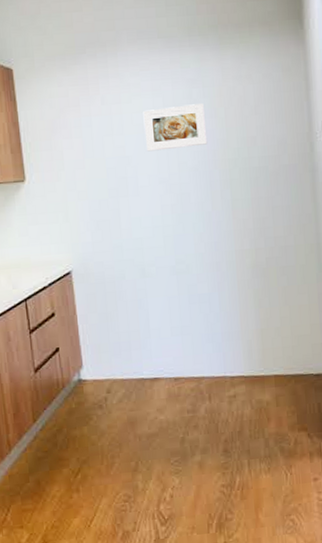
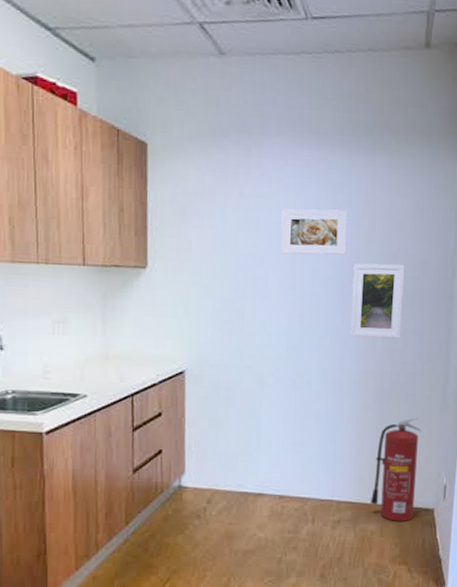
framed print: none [216,145,270,220] -> present [350,263,405,339]
fire extinguisher: none [262,287,306,390] -> present [370,417,421,521]

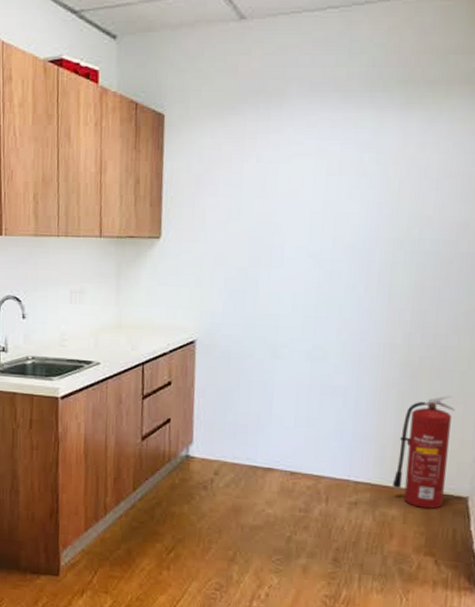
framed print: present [281,209,347,255] -> none [300,171,375,220]
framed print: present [350,263,405,339] -> none [374,227,441,309]

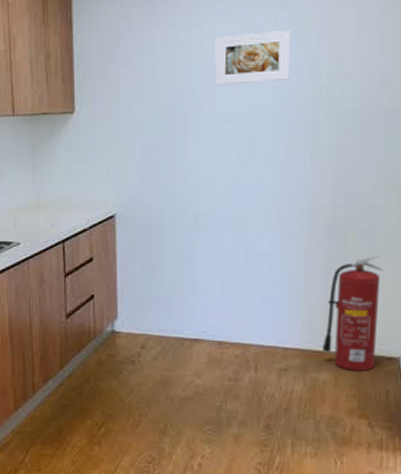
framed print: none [300,171,375,220] -> present [215,30,291,85]

